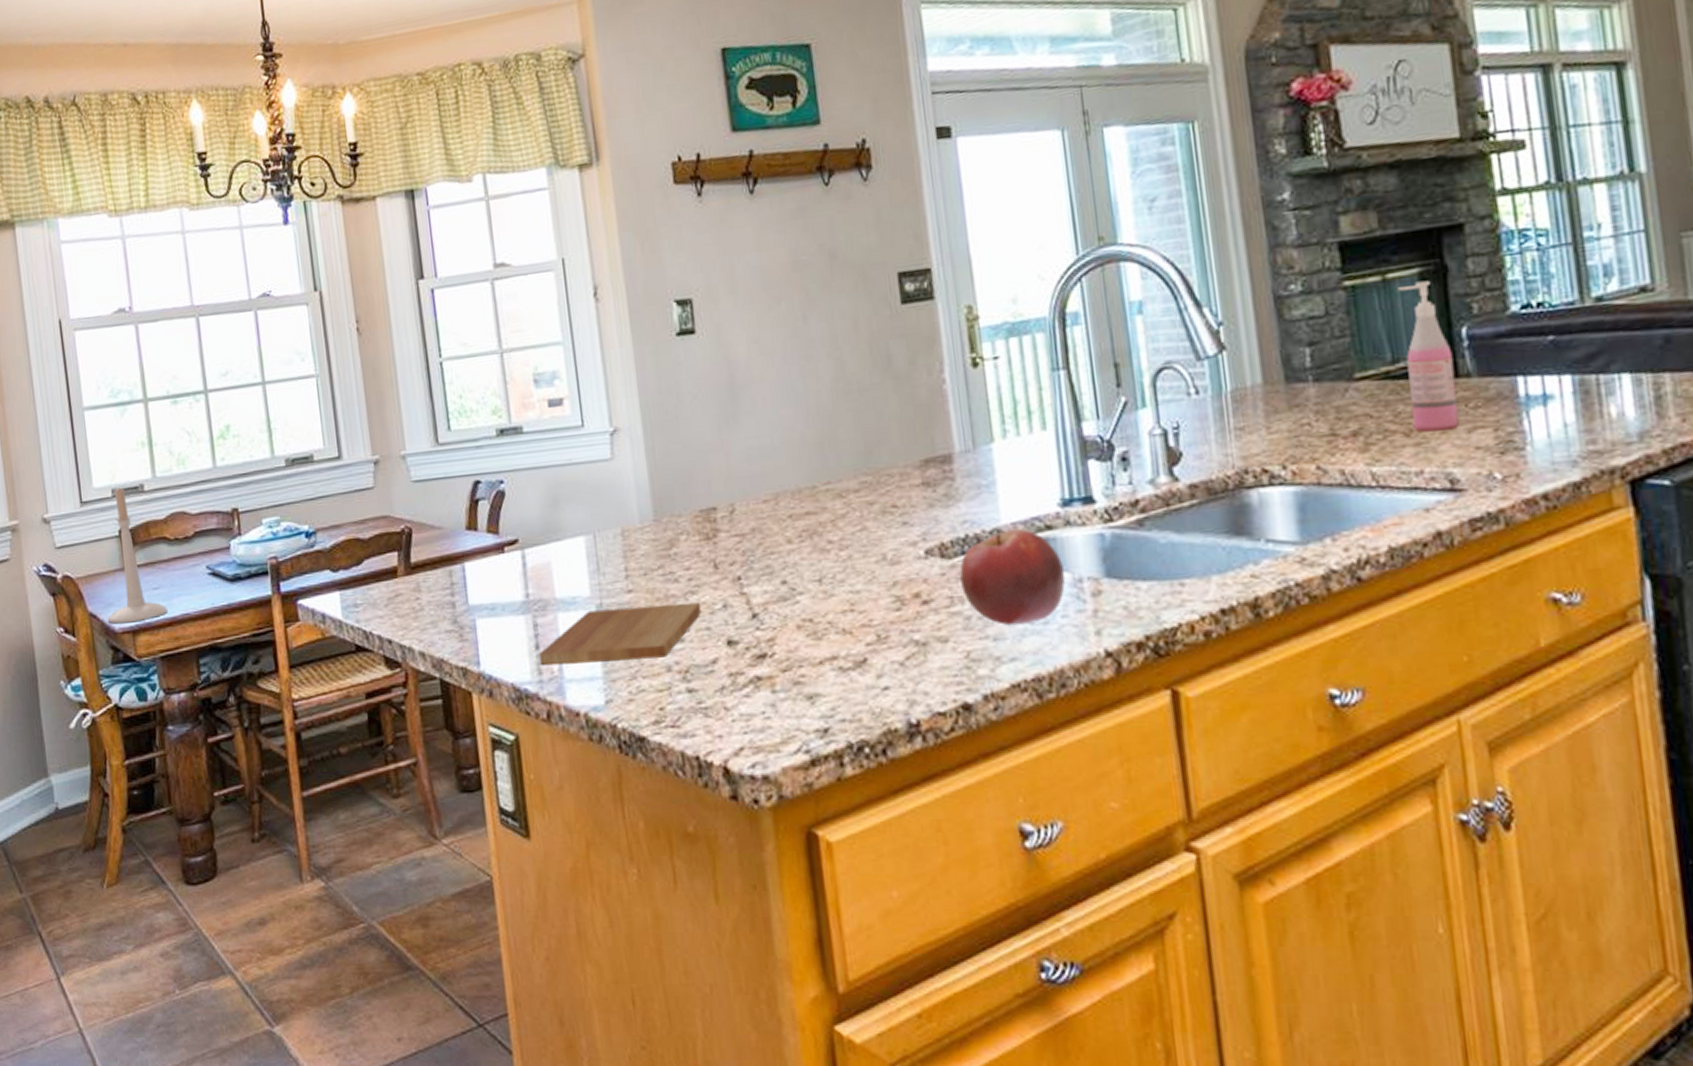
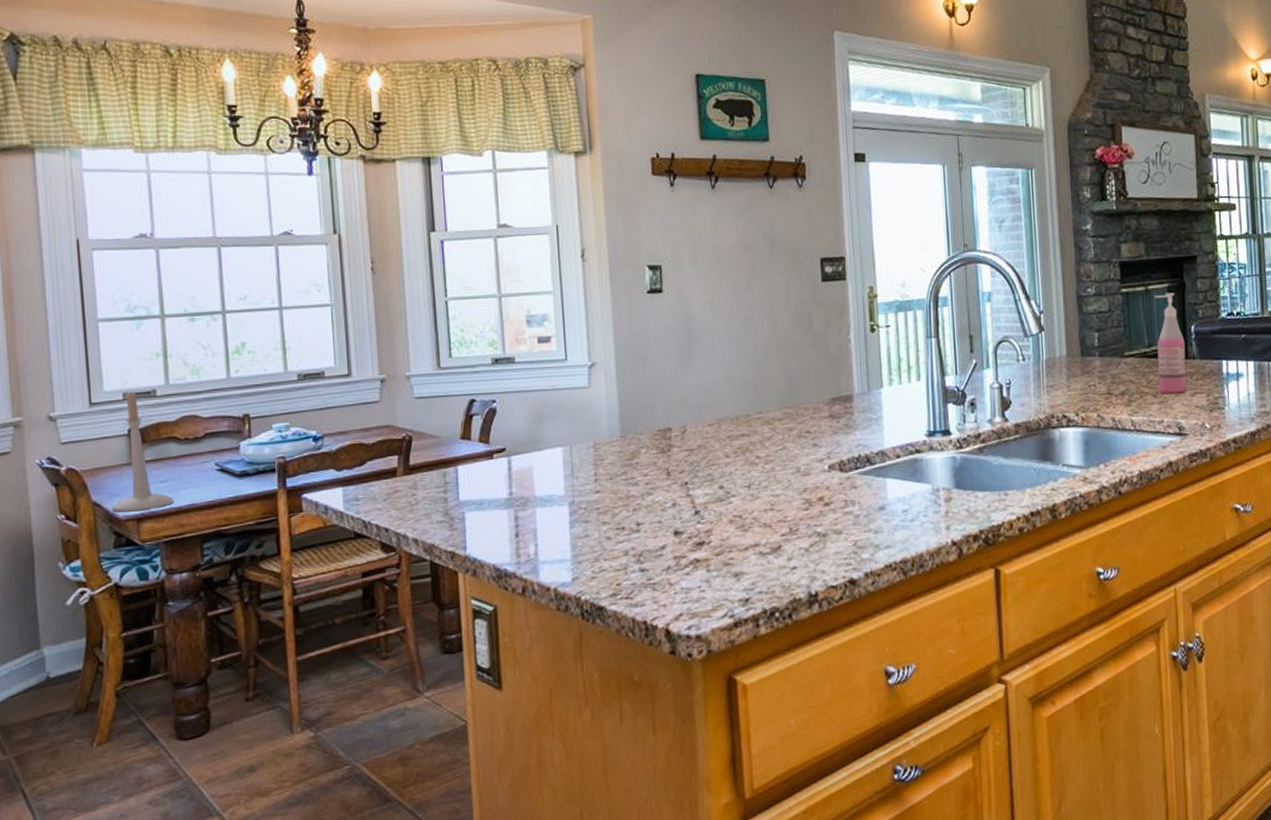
cutting board: present [539,602,702,666] -> none [519,501,655,551]
fruit: present [959,528,1066,625] -> none [853,451,928,522]

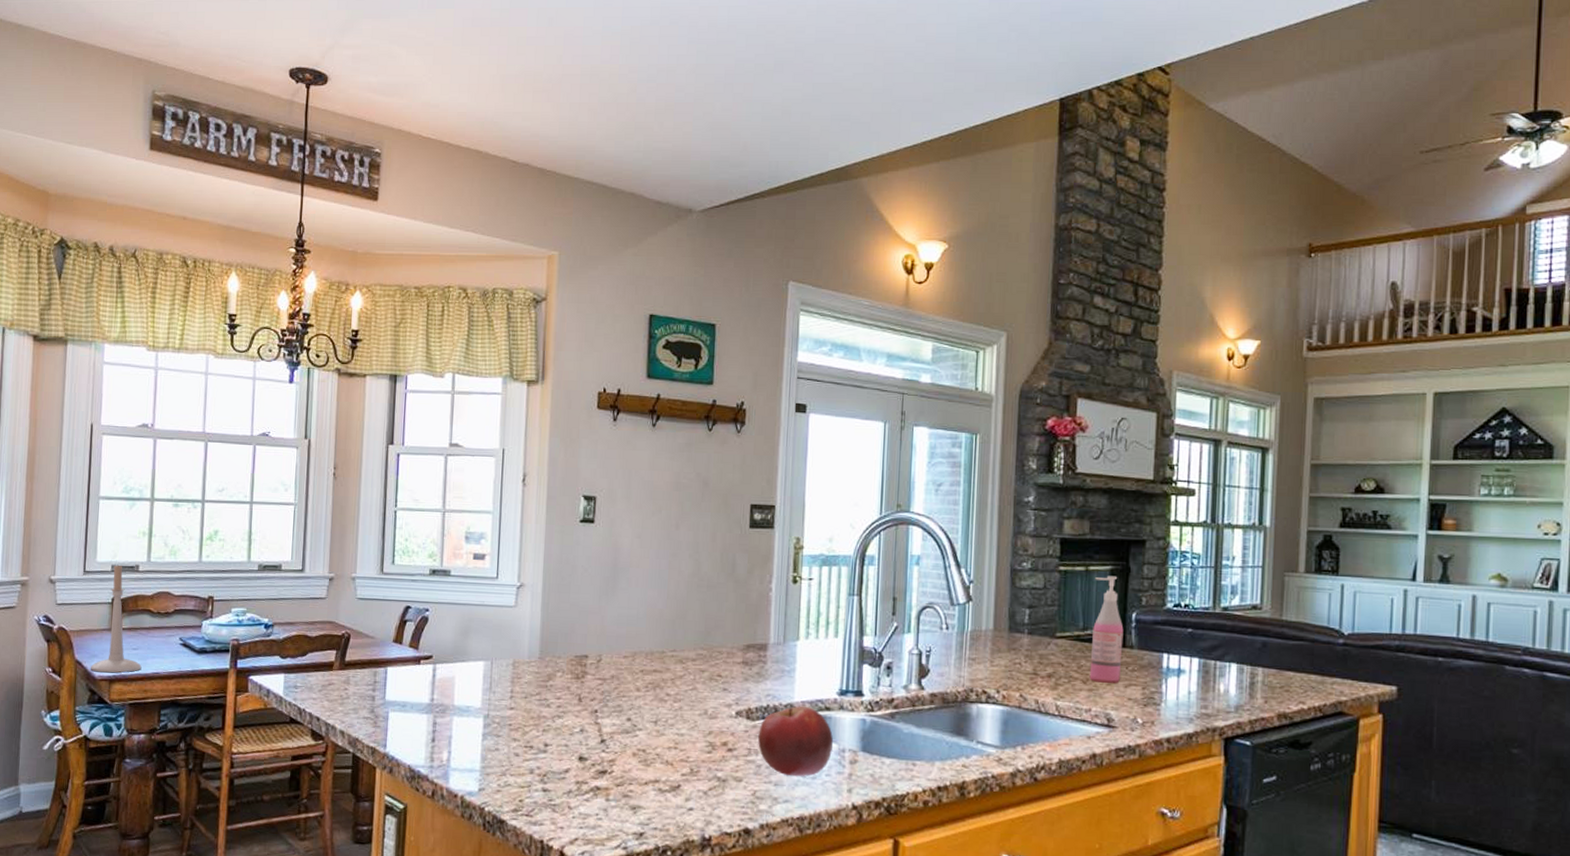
fruit: none [853,451,928,522] -> present [758,705,834,777]

